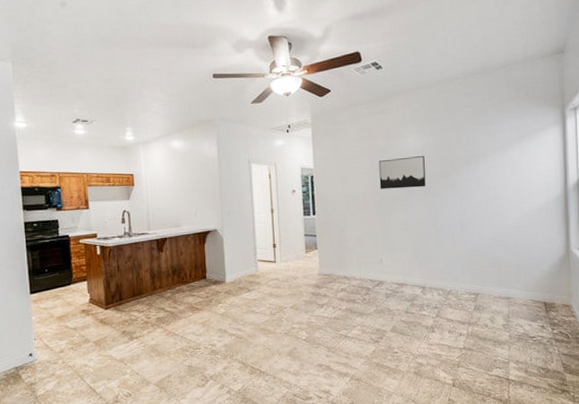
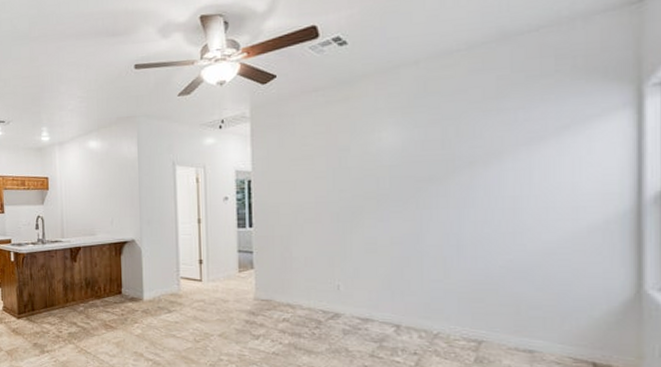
wall art: present [378,155,426,189] -> none [338,154,406,198]

